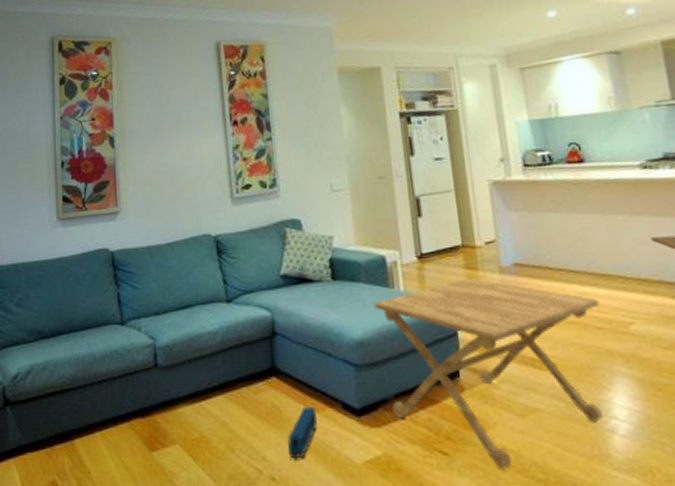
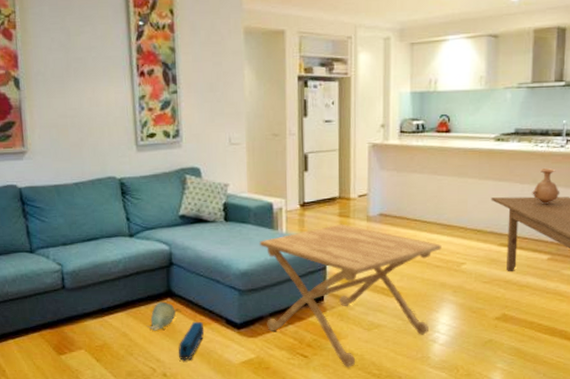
plush toy: none [250,381,289,419] -> present [147,301,181,331]

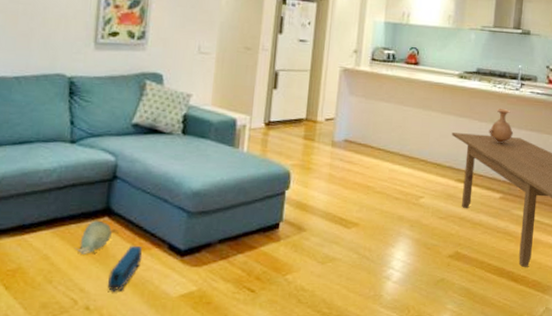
side table: present [259,223,442,367] -> none [214,147,402,305]

